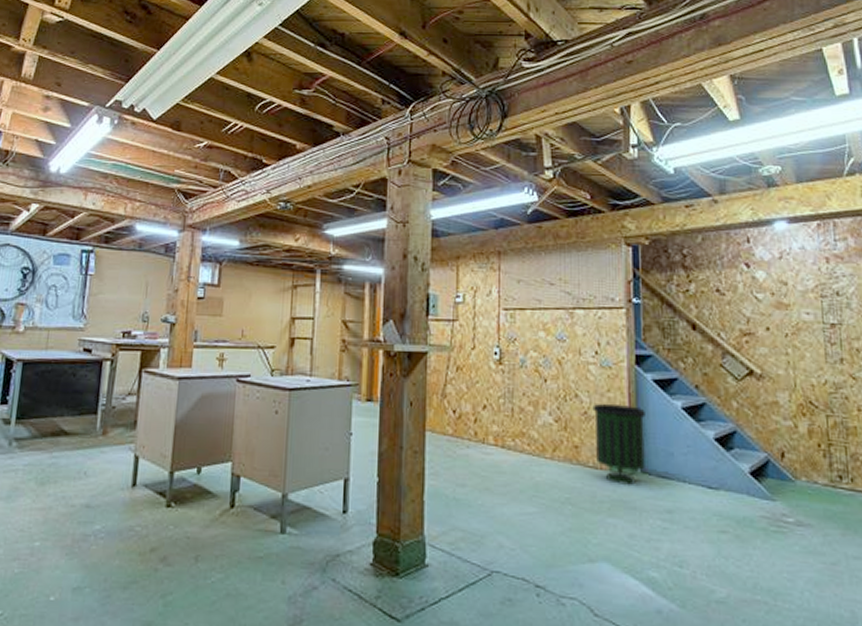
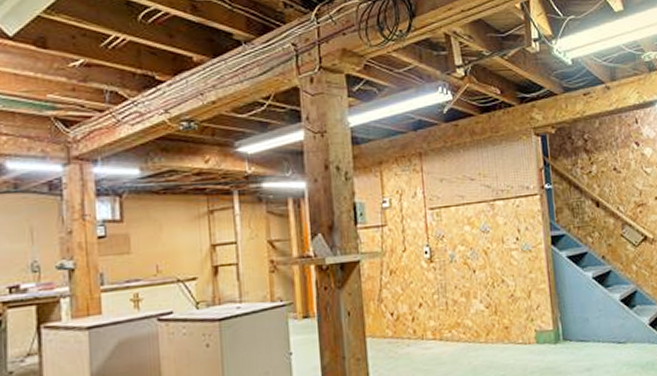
trash can: present [592,403,645,485] -> none [518,282,566,354]

